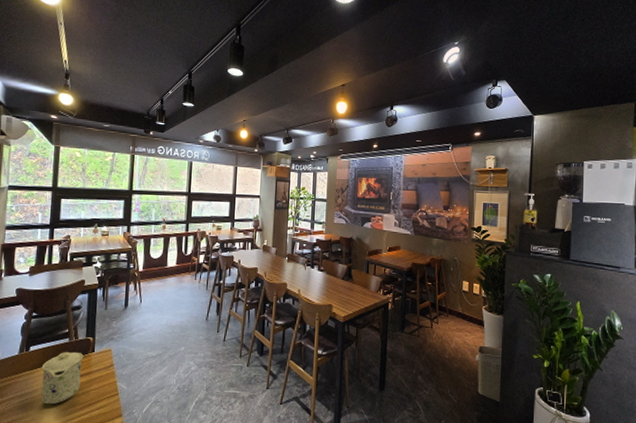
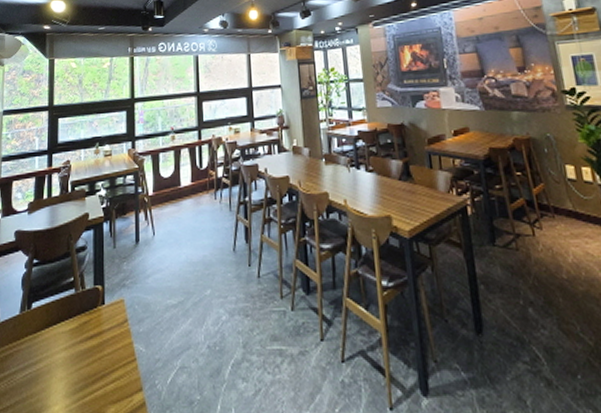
mug: present [41,351,83,405] -> none [45,305,92,379]

